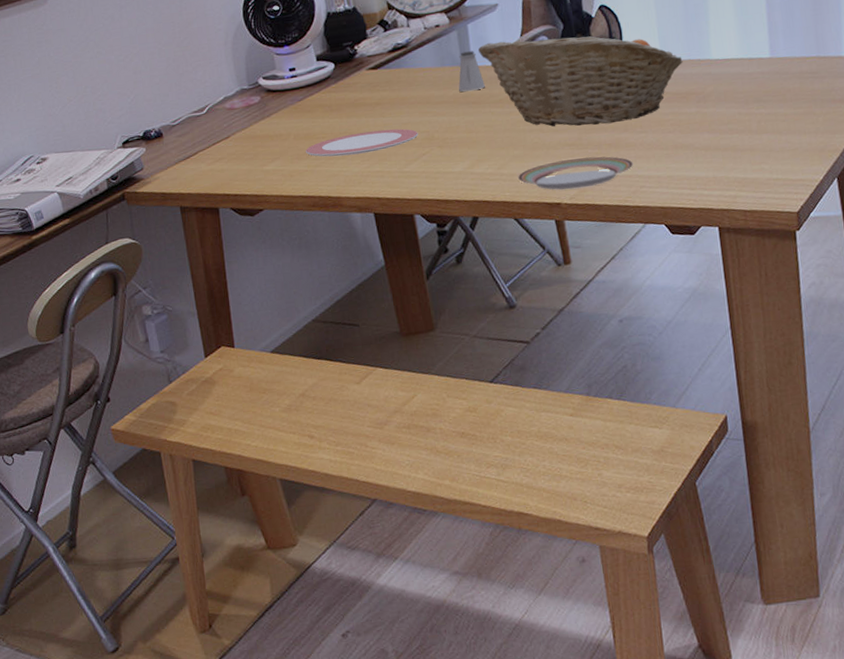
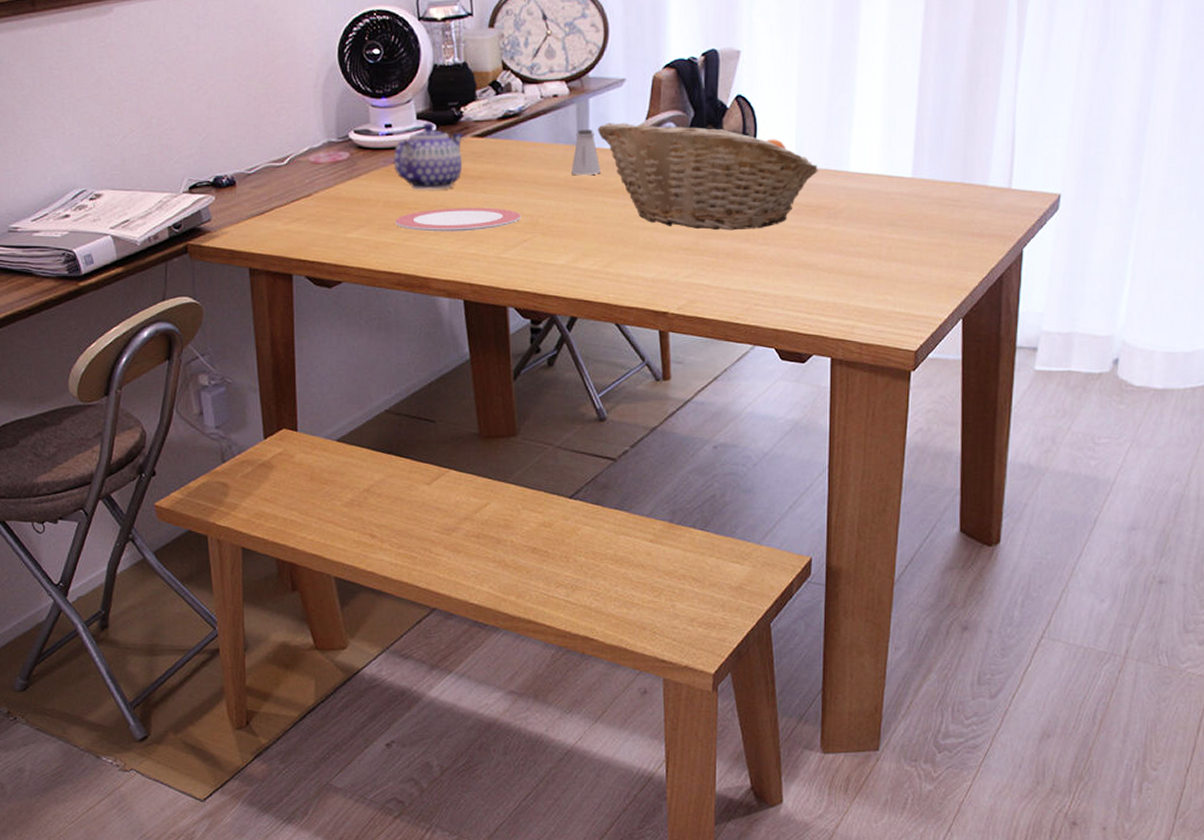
teapot: none [299,62,361,122] -> present [393,122,464,190]
plate: present [518,156,634,191] -> none [625,264,750,299]

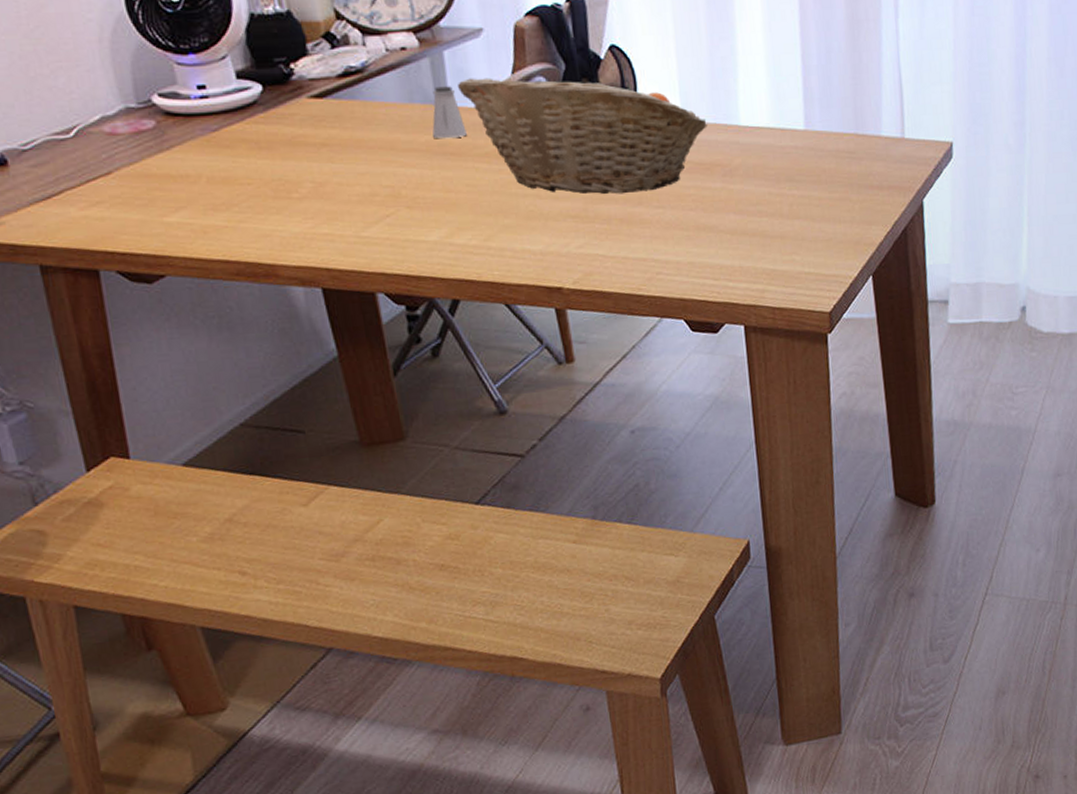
teapot: present [393,122,464,190] -> none [212,82,301,162]
plate: present [395,207,521,232] -> none [224,179,380,211]

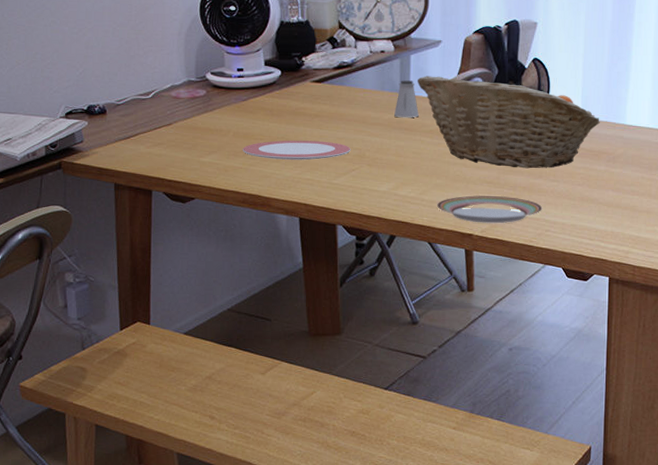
plate: none [224,179,380,211] -> present [243,140,351,160]
plate: none [509,232,649,272] -> present [437,195,543,224]

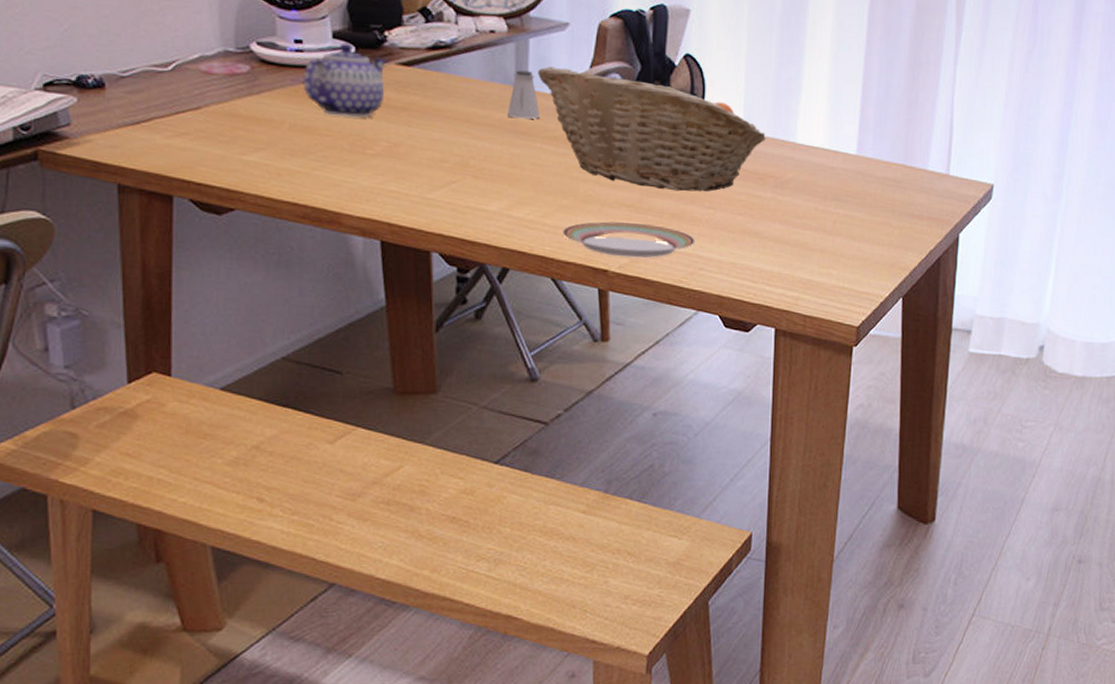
teapot: none [243,68,304,125] -> present [303,43,387,118]
plate: present [243,140,351,160] -> none [302,138,450,166]

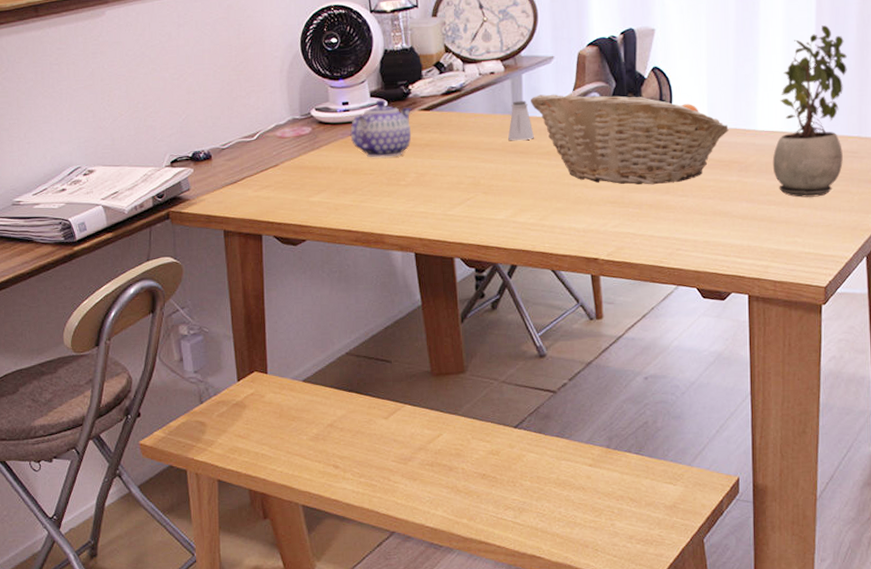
plate: present [563,221,695,258] -> none [559,215,672,246]
potted plant: none [810,36,897,227] -> present [772,25,847,198]

